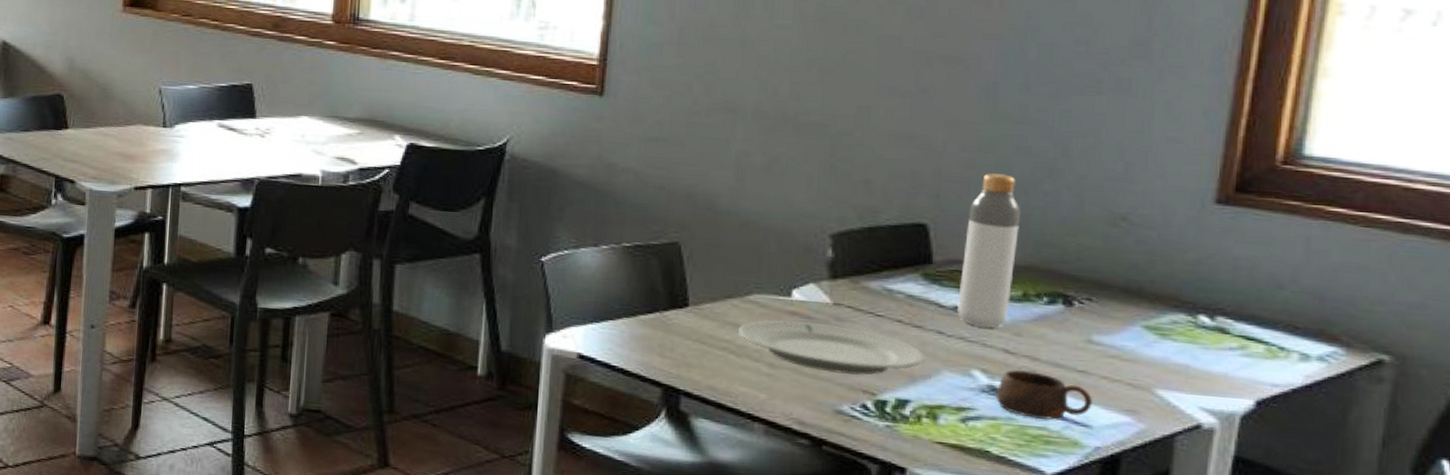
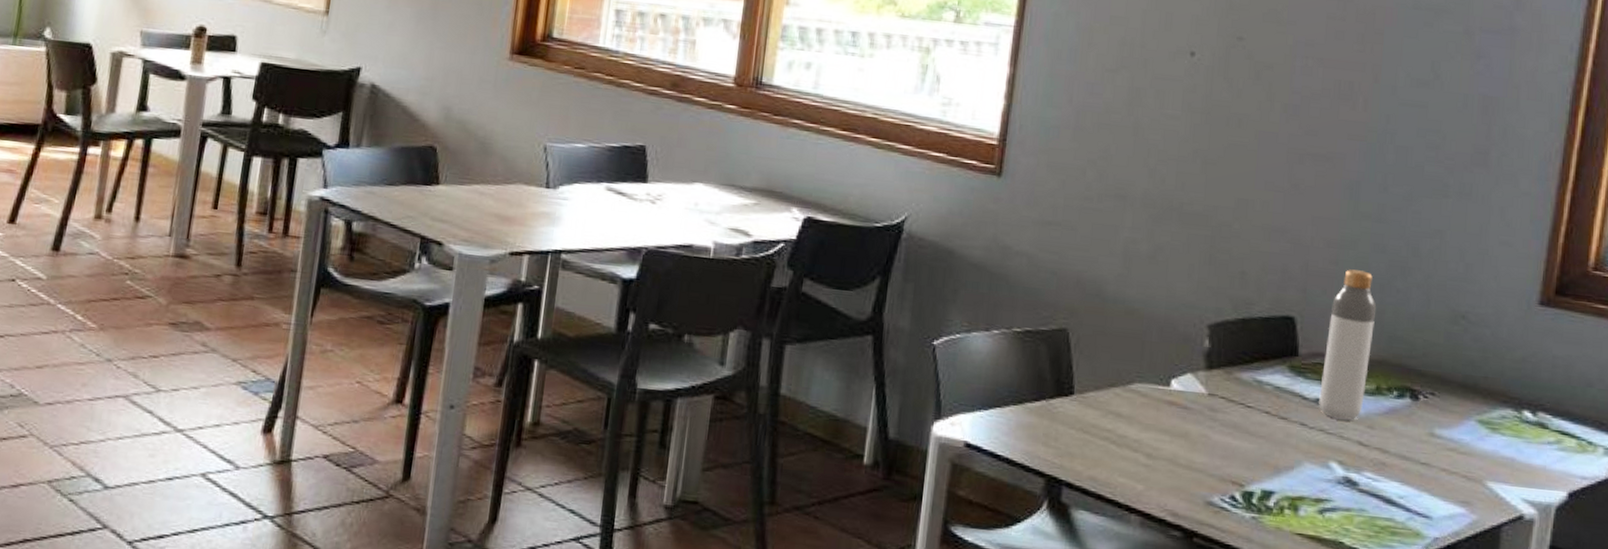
plate: present [739,320,925,375] -> none [1120,410,1289,467]
cup: present [995,369,1092,421] -> none [1350,461,1433,512]

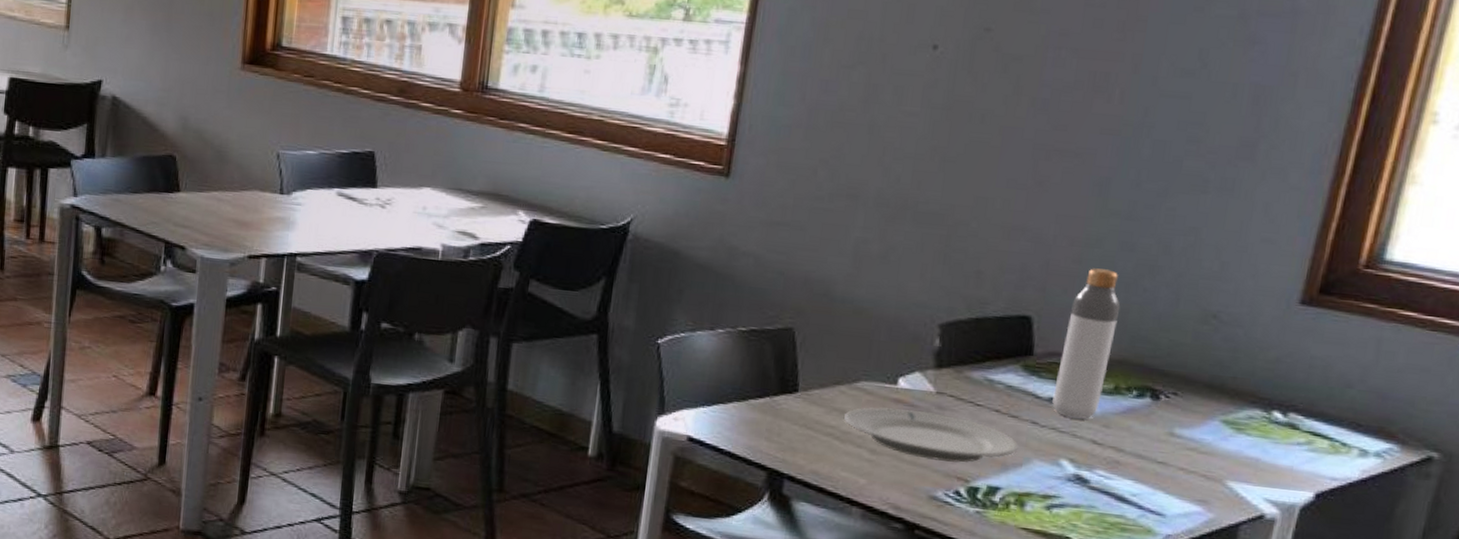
plate: none [1120,410,1289,467] -> present [844,407,1018,463]

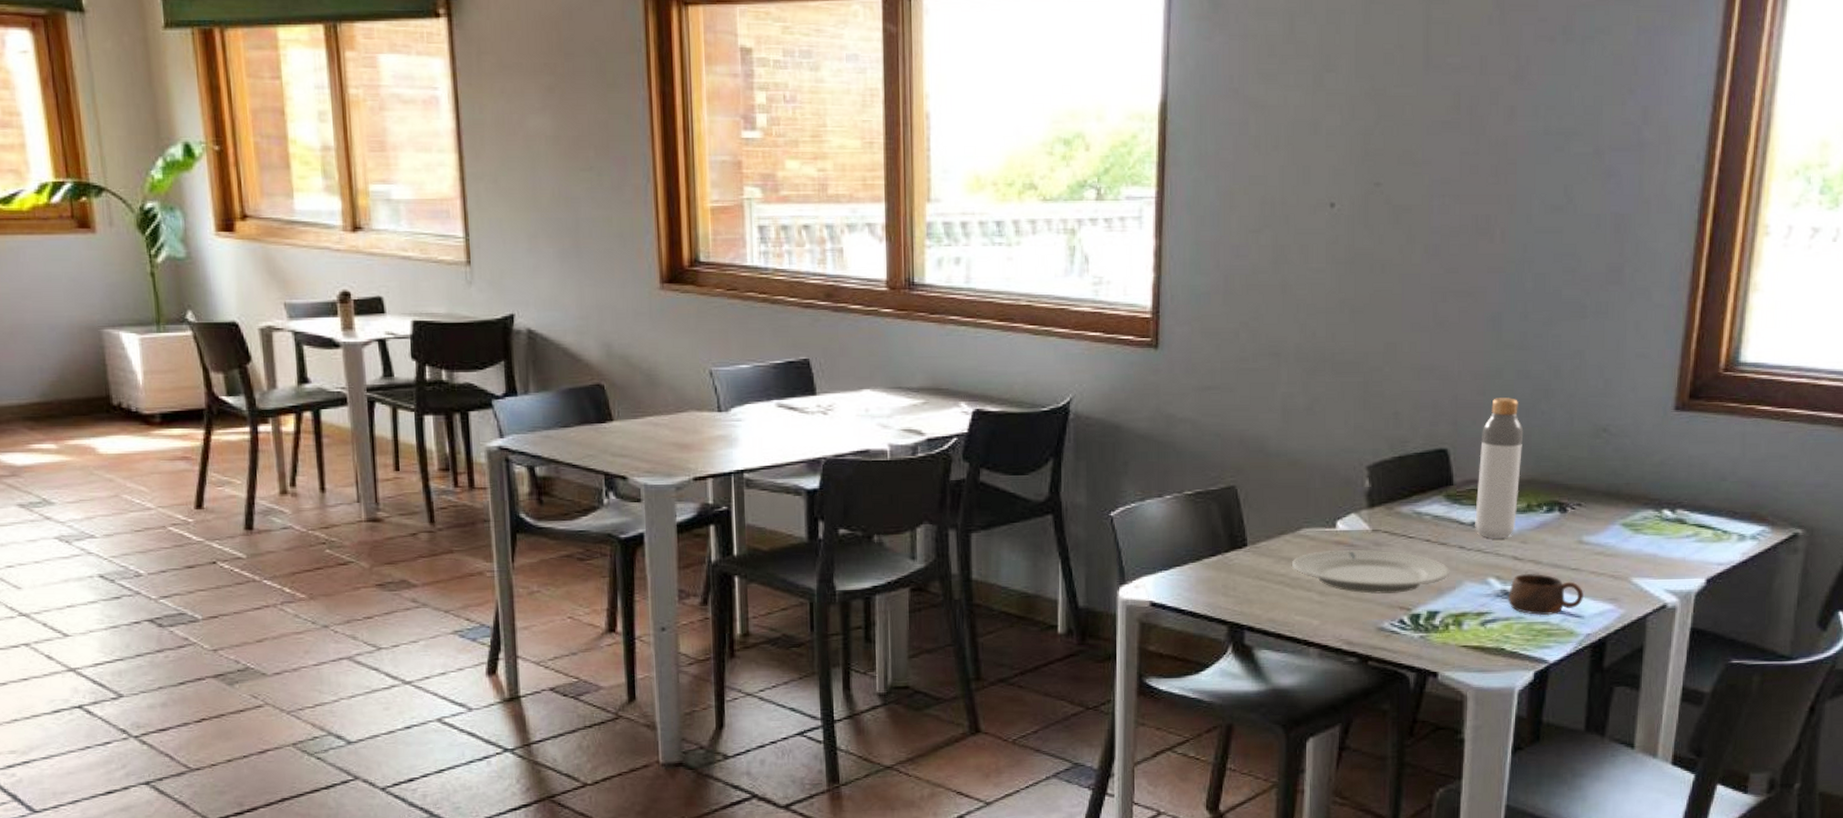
cup: none [1080,459,1169,509] -> present [1508,573,1583,616]

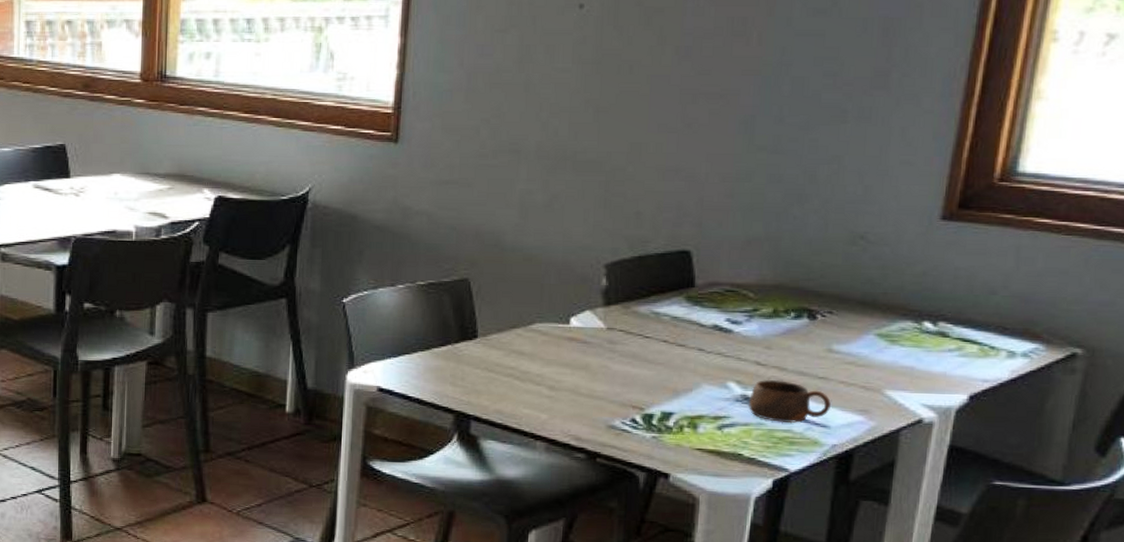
plate: present [1292,549,1450,594] -> none [523,345,687,392]
bottle: present [1475,398,1524,538] -> none [716,201,773,343]

